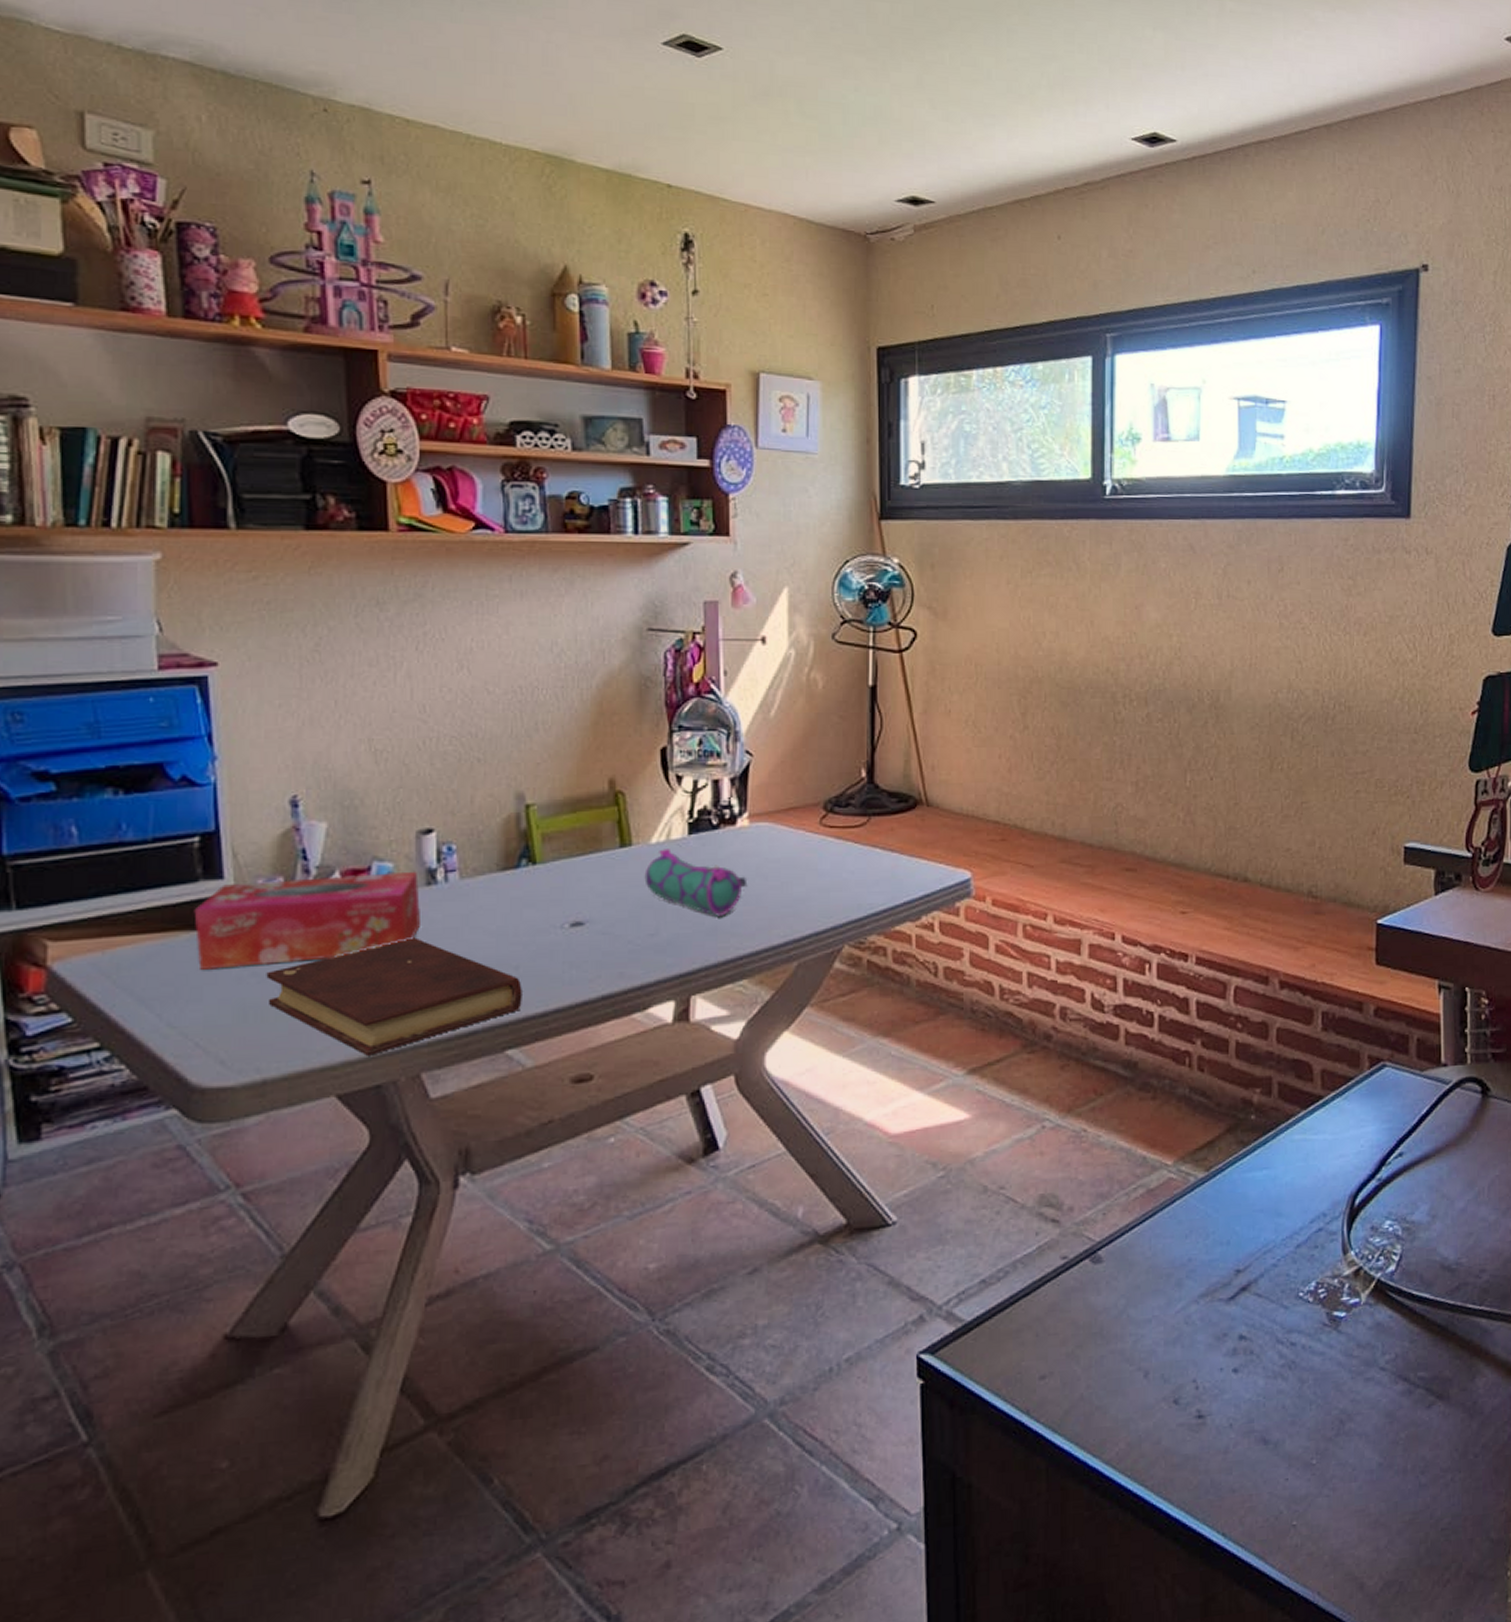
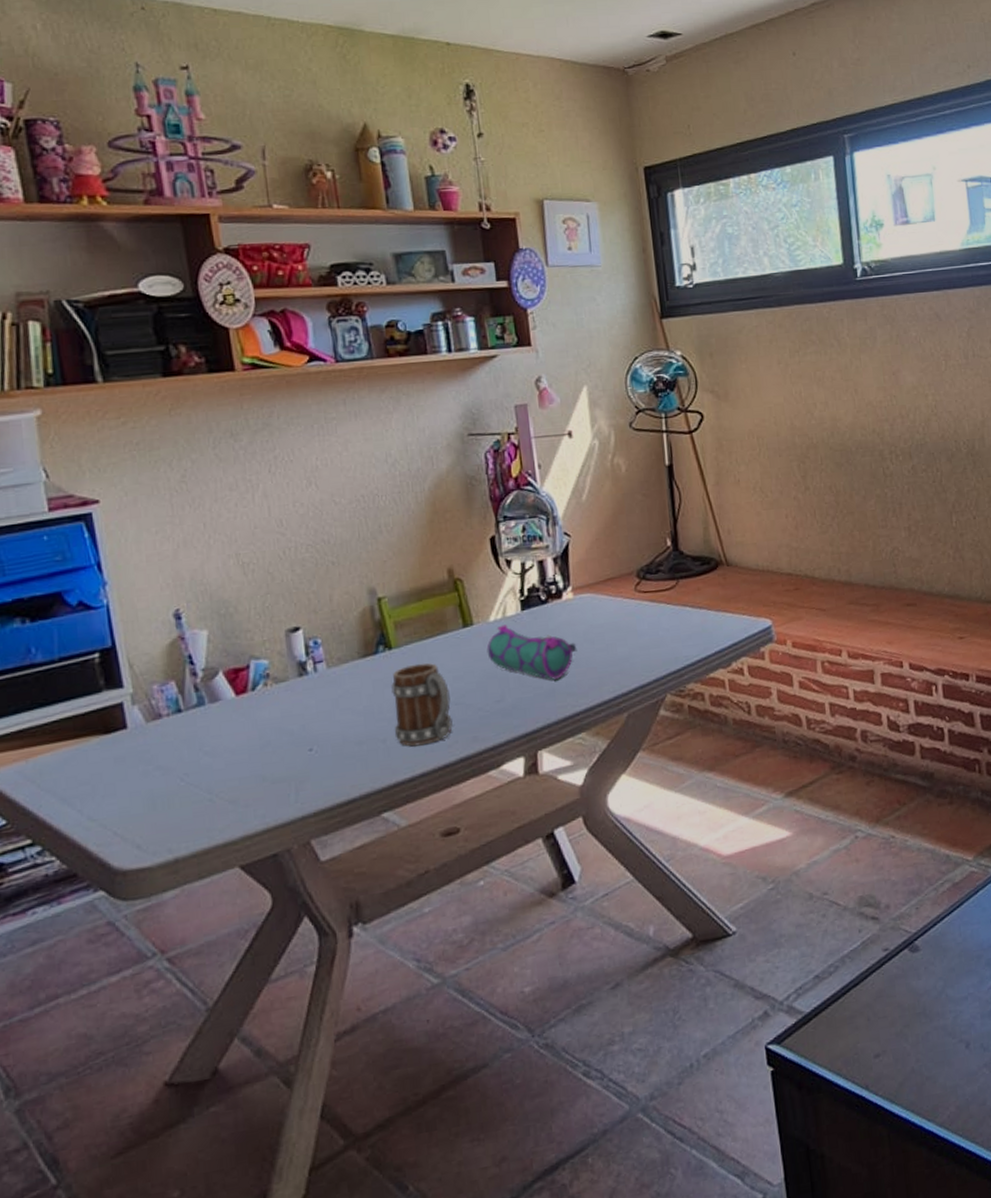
tissue box: present [194,871,420,970] -> none [100,665,297,768]
book: present [266,937,522,1056] -> none [168,723,392,830]
mug: none [529,883,597,977] -> present [391,662,453,747]

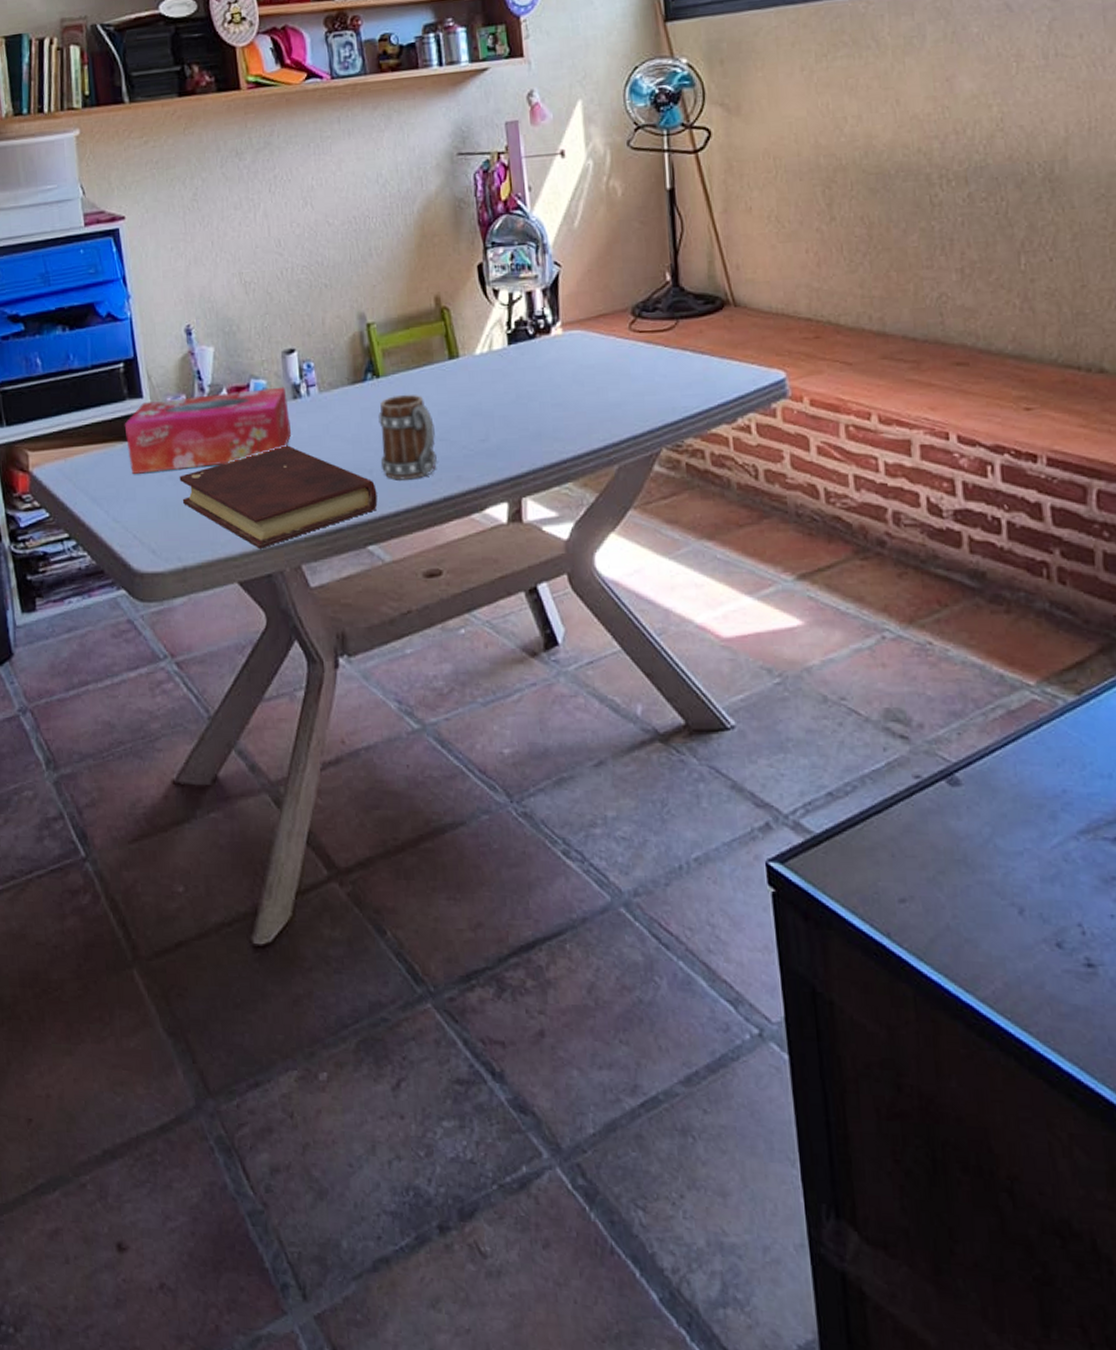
tissue box: none [100,665,297,768] -> present [124,386,291,474]
book: none [168,723,392,830] -> present [179,445,378,549]
pencil case: present [486,625,578,680] -> none [472,359,566,422]

